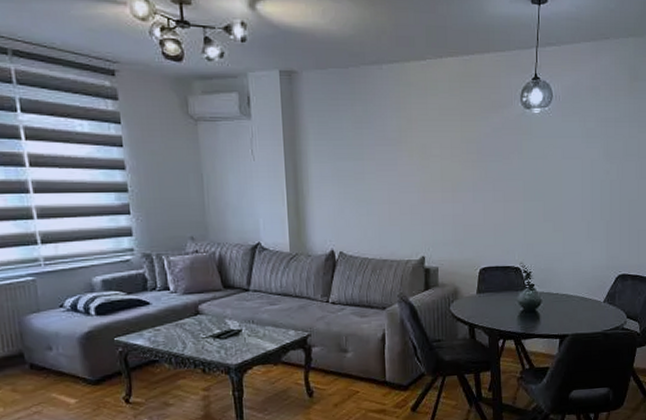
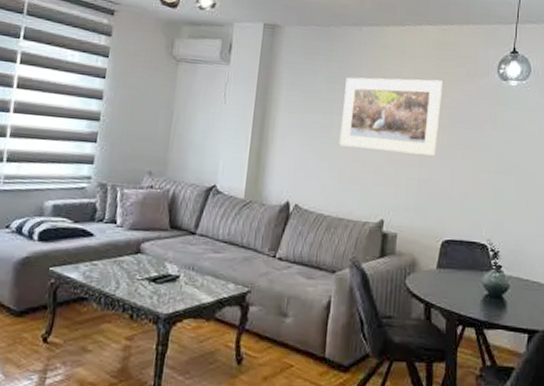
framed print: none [372,115,469,192] -> present [339,77,442,156]

